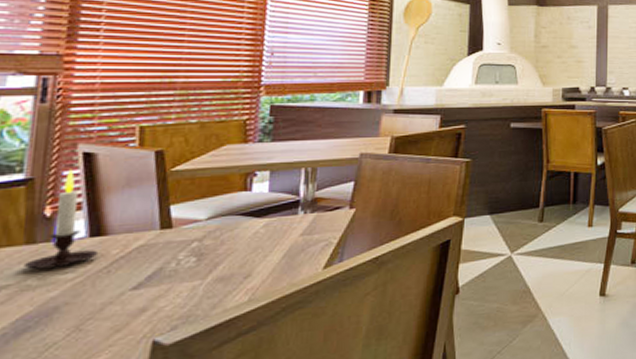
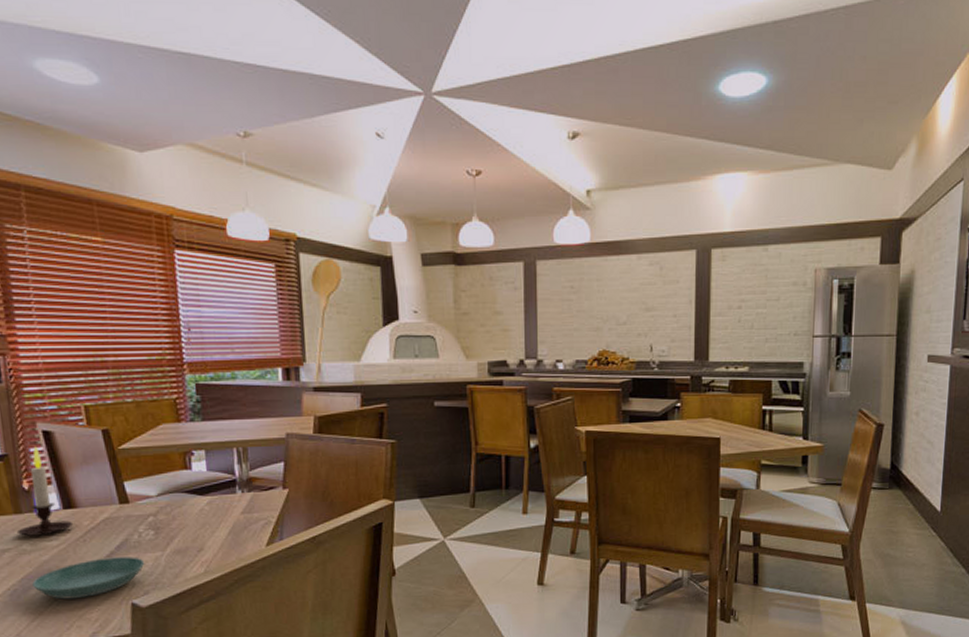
saucer: none [29,287,179,342] -> present [32,557,145,600]

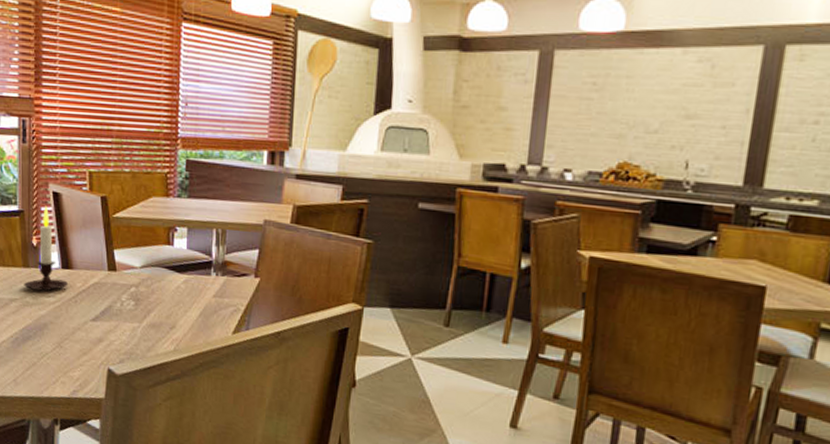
saucer: present [32,557,145,600] -> none [30,320,123,356]

